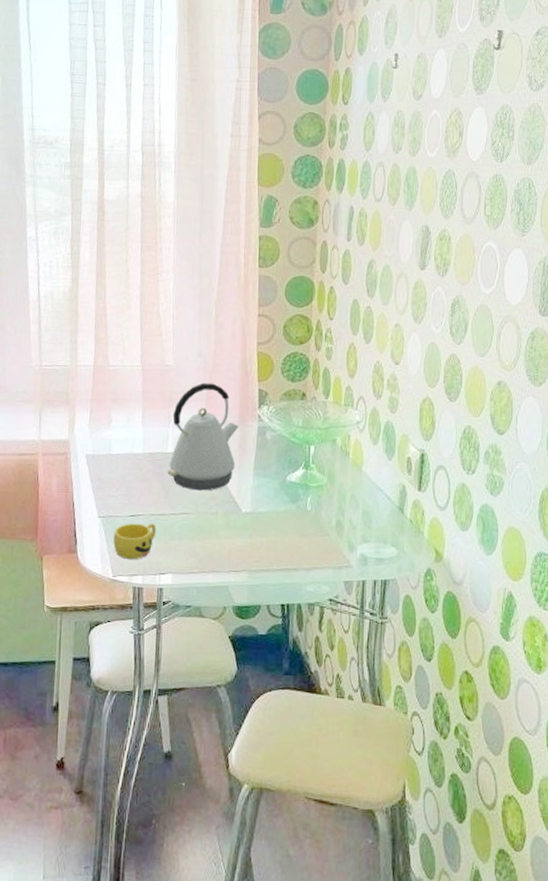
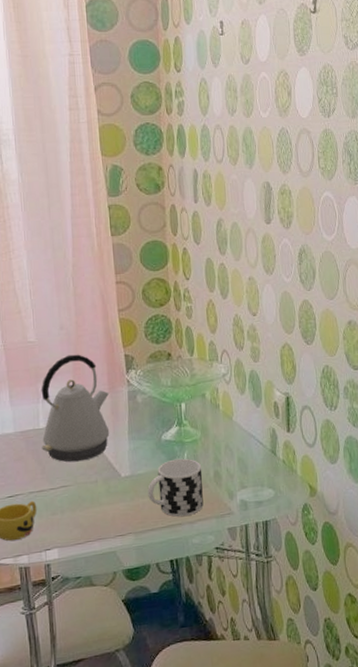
cup: none [266,502,325,562] -> present [148,458,204,517]

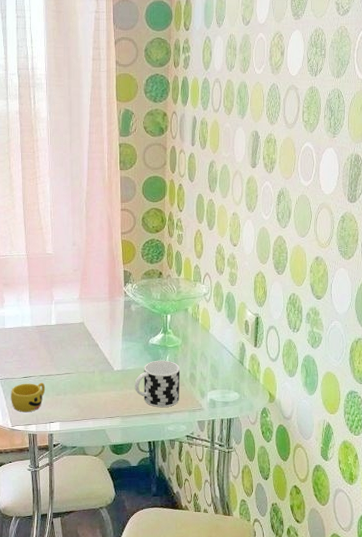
kettle: present [41,354,110,462] -> none [52,267,109,355]

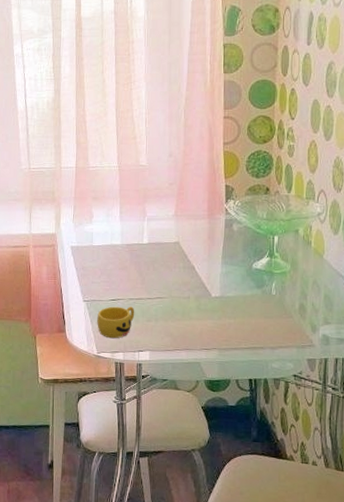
cup: present [134,360,180,407] -> none [234,287,288,341]

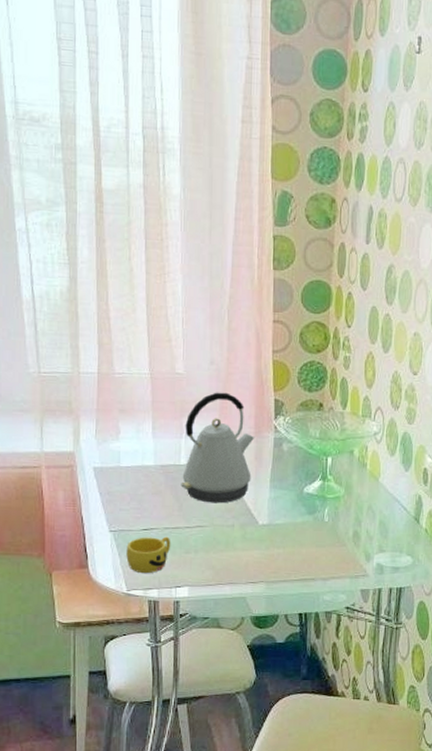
kettle: none [143,180,208,278] -> present [181,392,255,504]

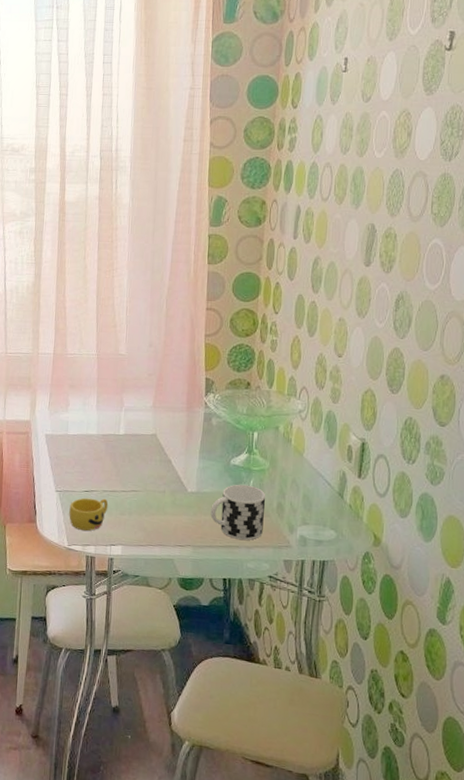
kettle: present [181,392,255,504] -> none [119,371,187,471]
cup: none [284,513,342,572] -> present [210,484,266,540]

